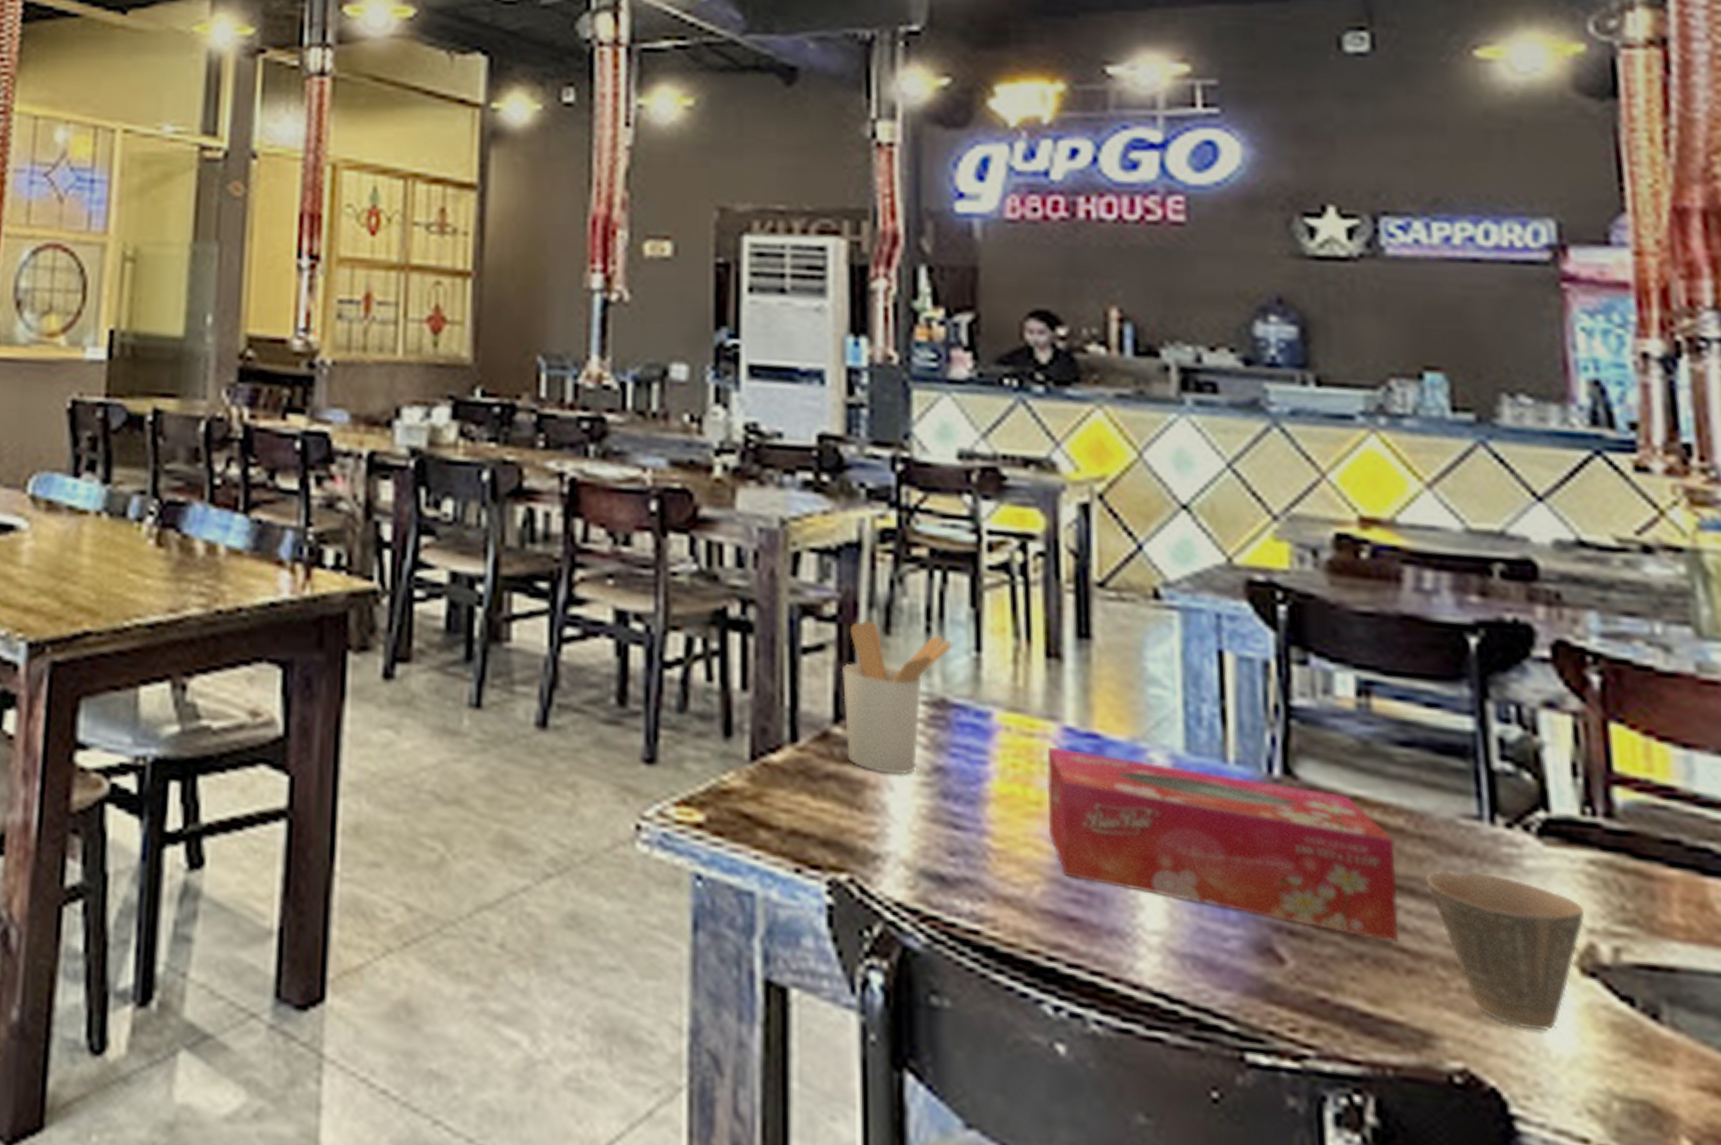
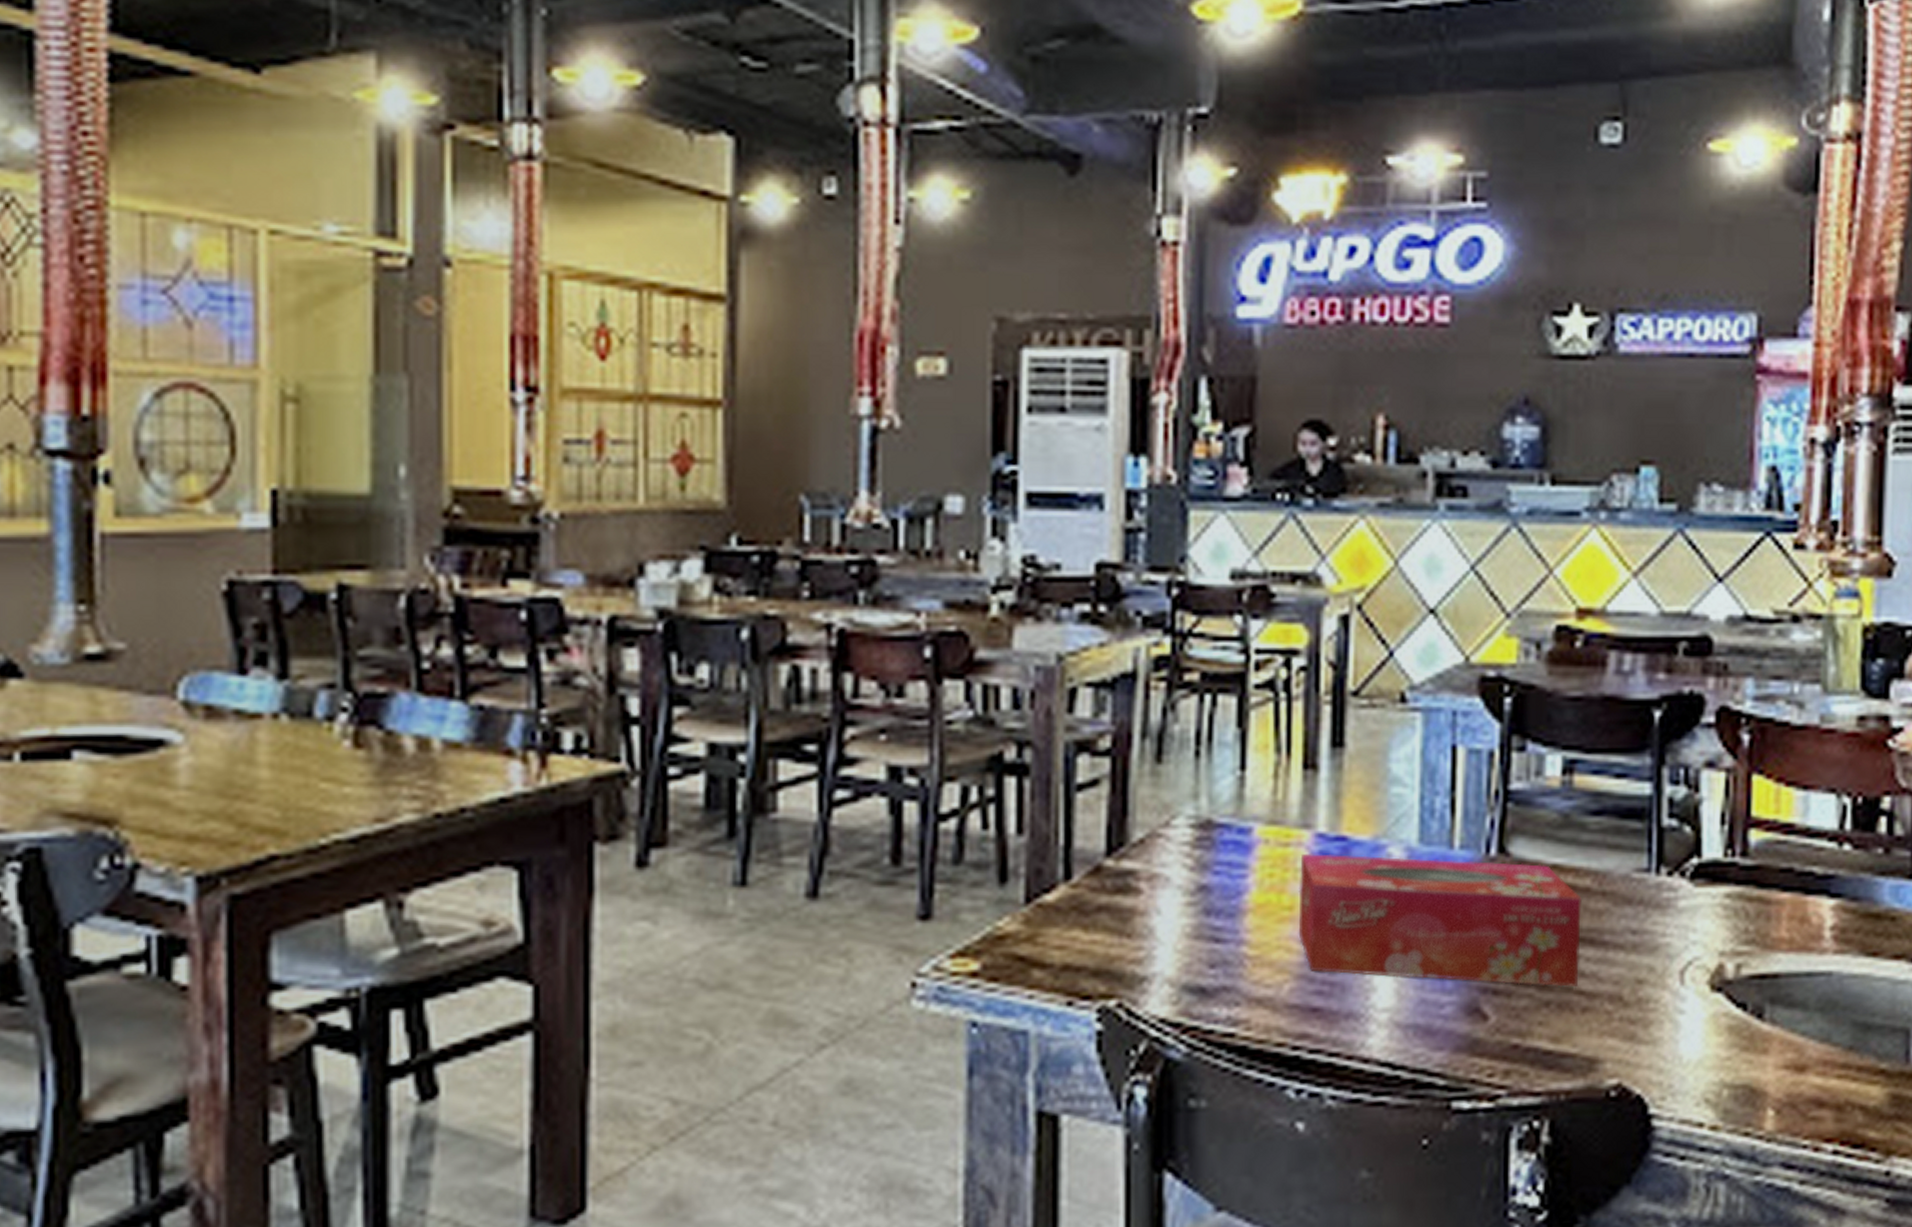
utensil holder: present [842,620,953,775] -> none [1115,750,1220,899]
cup: present [1426,871,1584,1030] -> none [1603,916,1718,1043]

